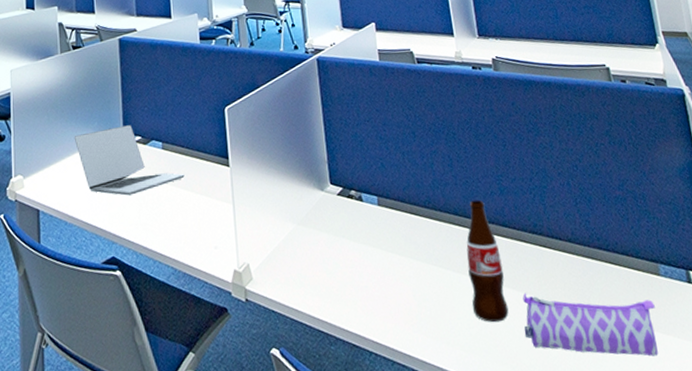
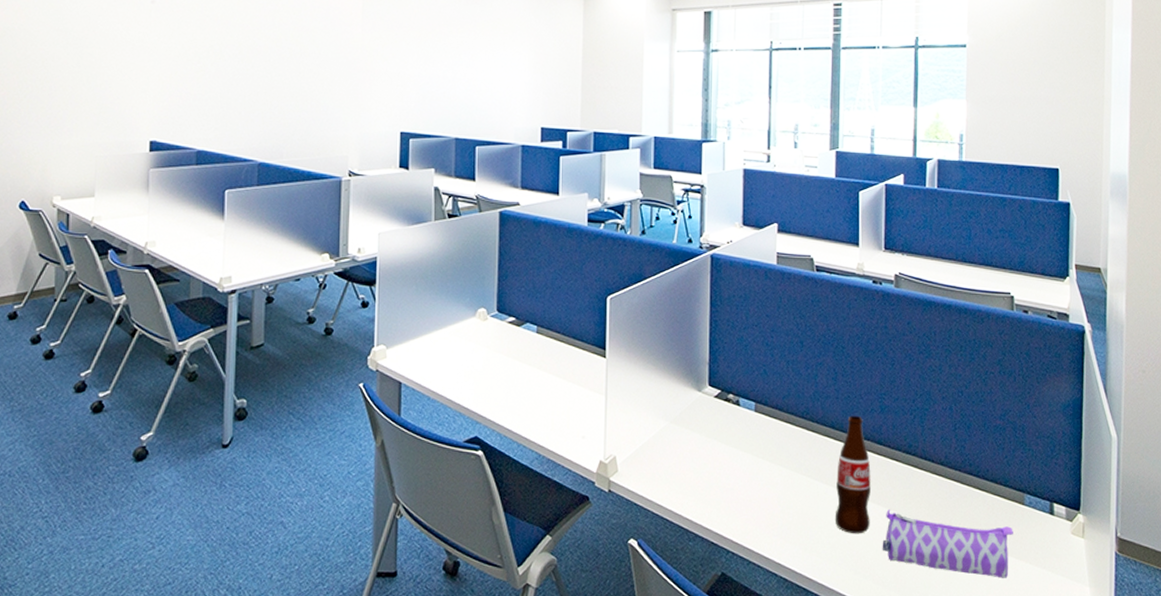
laptop: present [74,125,185,196] -> none [443,304,558,377]

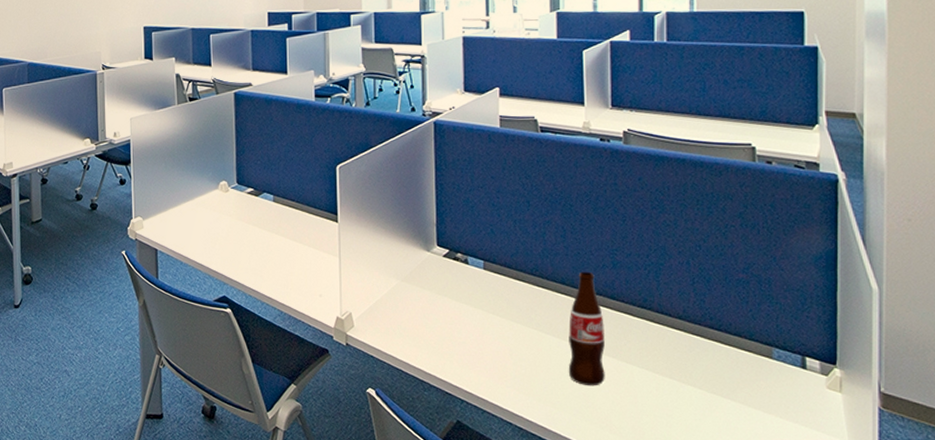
pencil case: present [882,509,1013,578] -> none [618,362,761,432]

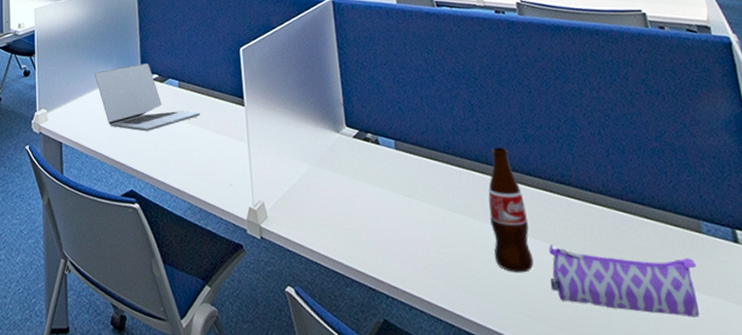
laptop: none [189,177,294,242] -> present [94,63,201,132]
pencil case: none [618,362,761,432] -> present [549,244,700,317]

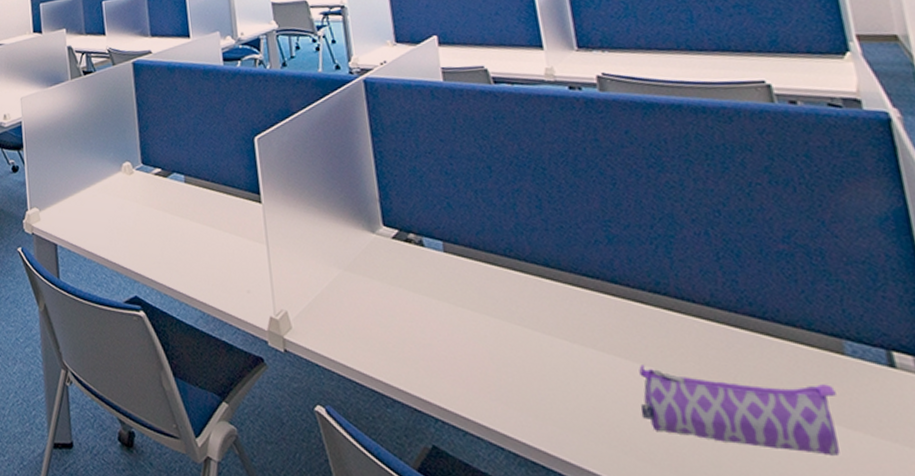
laptop: present [94,63,201,132] -> none [89,156,211,232]
bottle: present [488,147,534,273] -> none [561,249,620,397]

